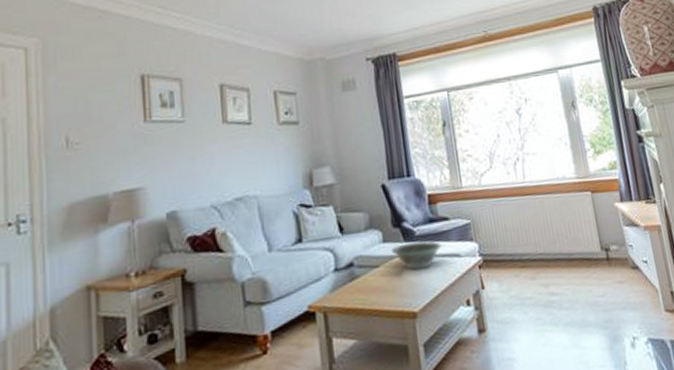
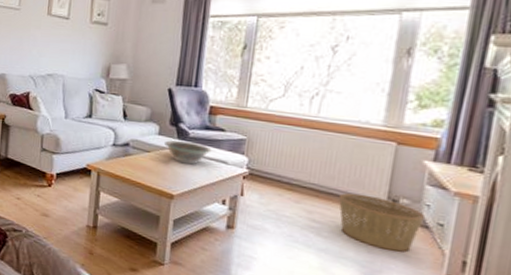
basket: none [565,250,633,304] -> present [339,193,425,252]

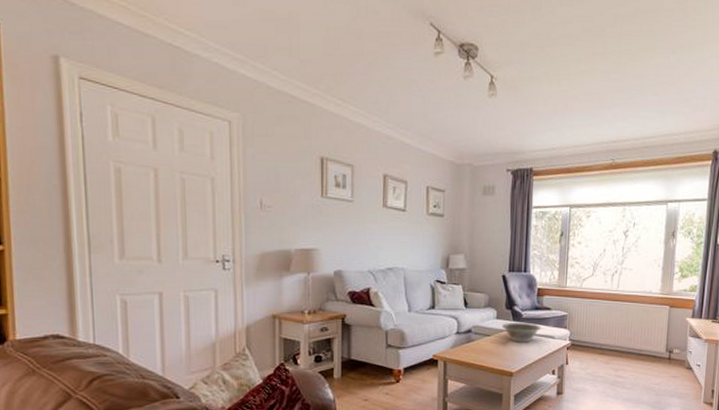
basket: present [339,193,425,252] -> none [635,350,689,391]

